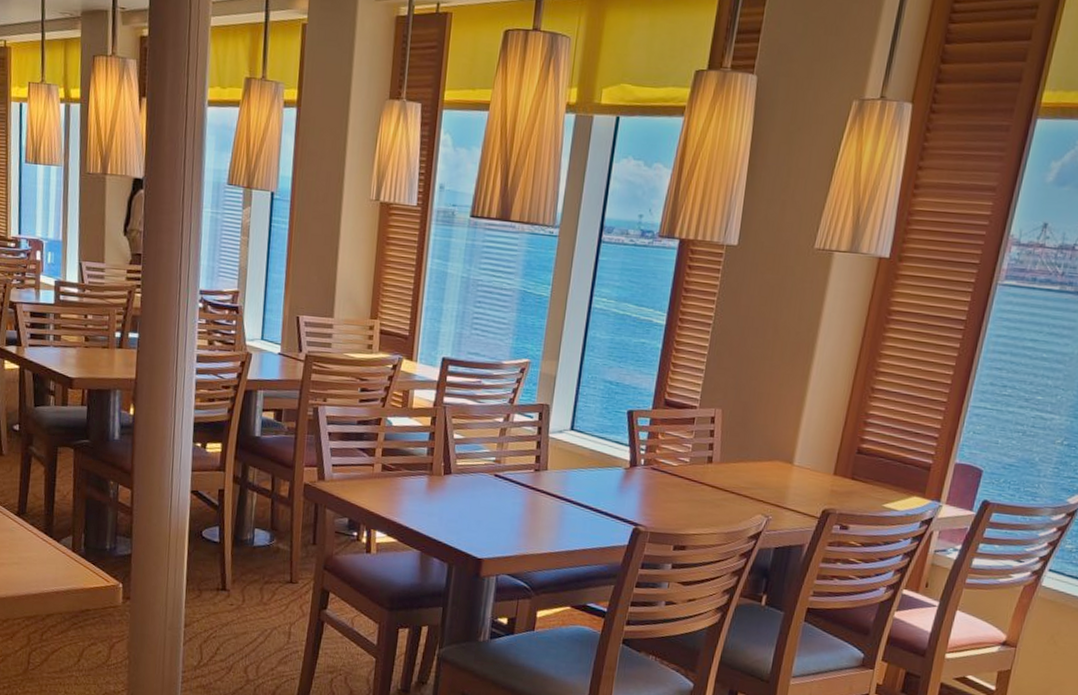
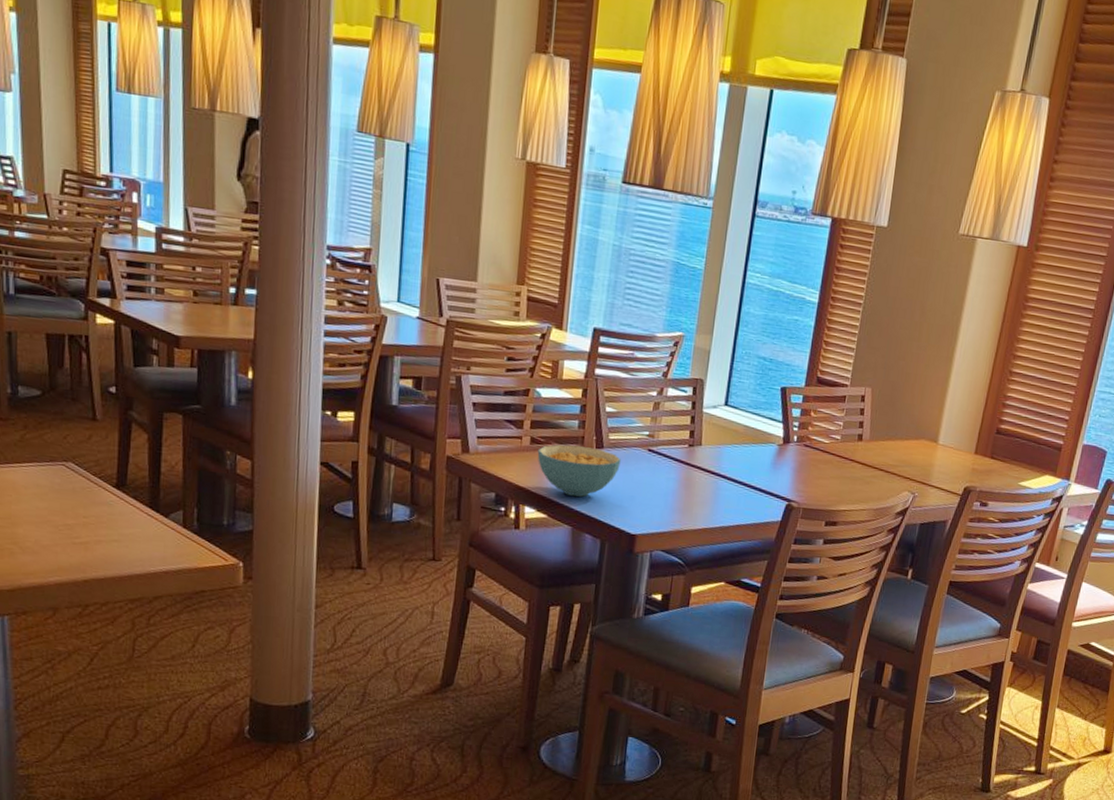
cereal bowl: none [388,471,468,522] -> present [537,444,621,497]

